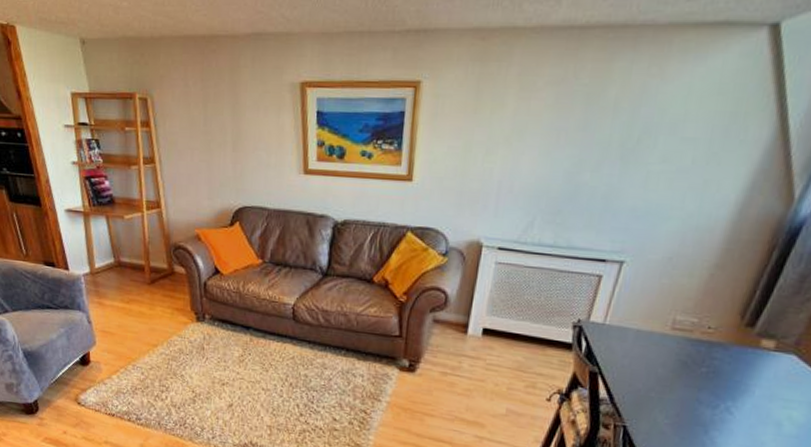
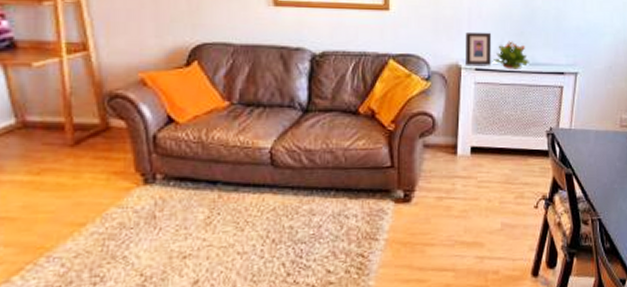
picture frame: none [488,207,522,245] -> present [465,31,492,65]
potted flower: none [520,220,565,252] -> present [494,41,530,69]

